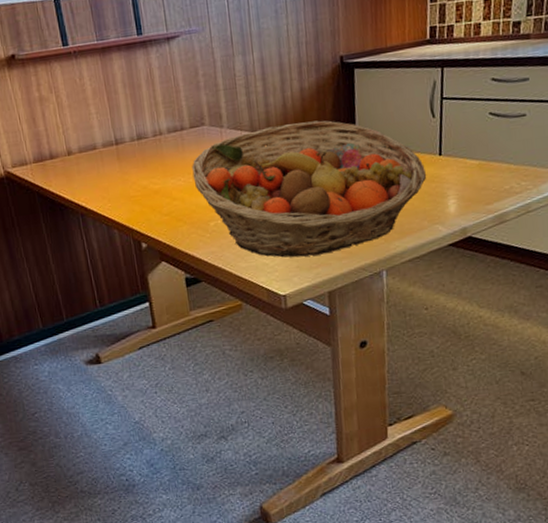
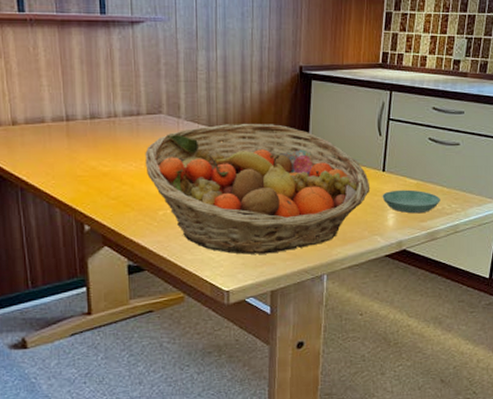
saucer: none [440,171,508,197] -> present [382,189,440,214]

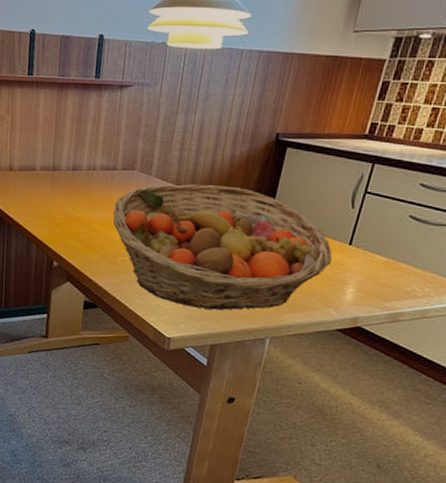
saucer: present [382,189,440,214] -> none [343,265,412,293]

